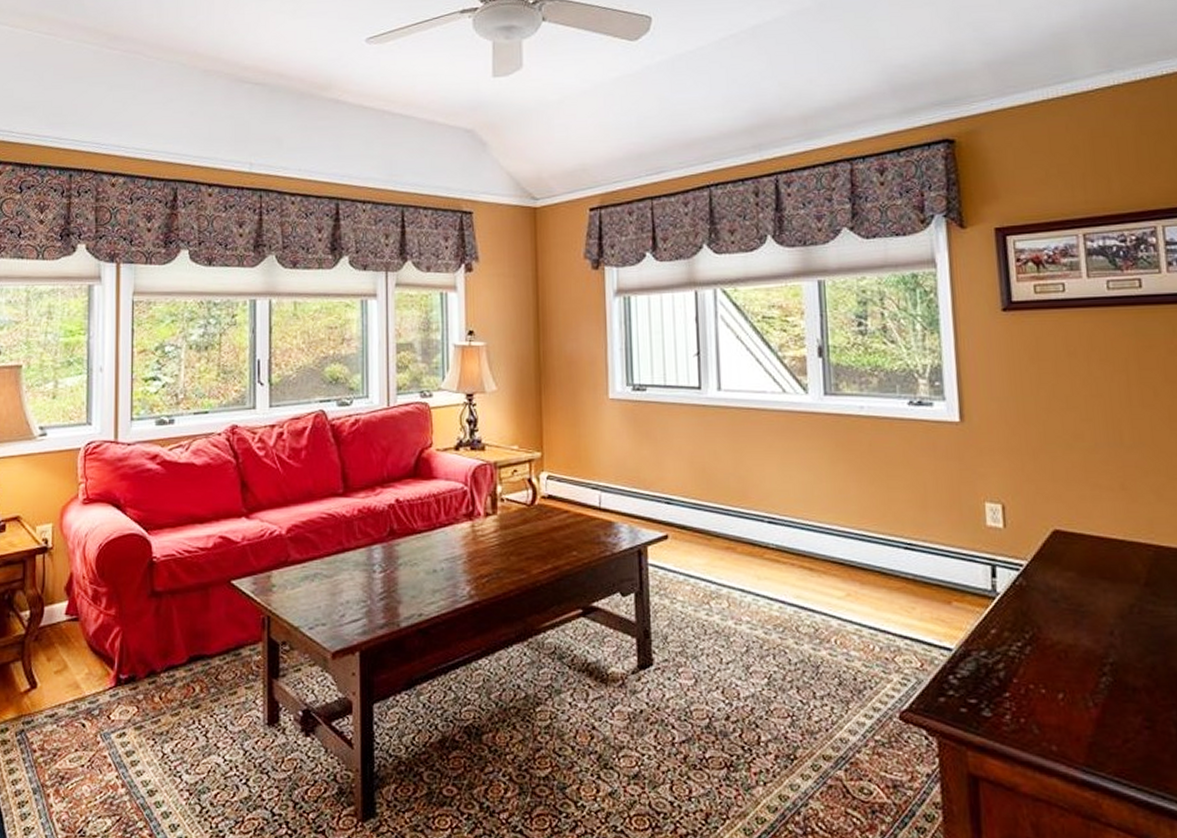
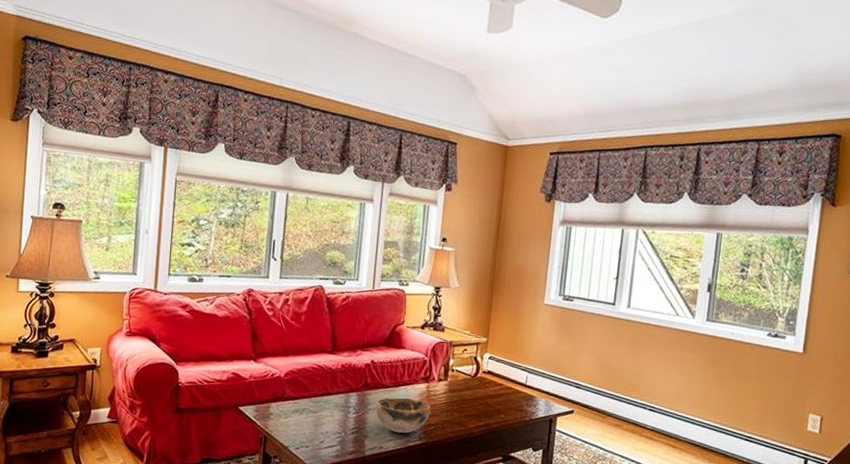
decorative bowl: none [407,543,480,592] -> present [375,398,431,434]

